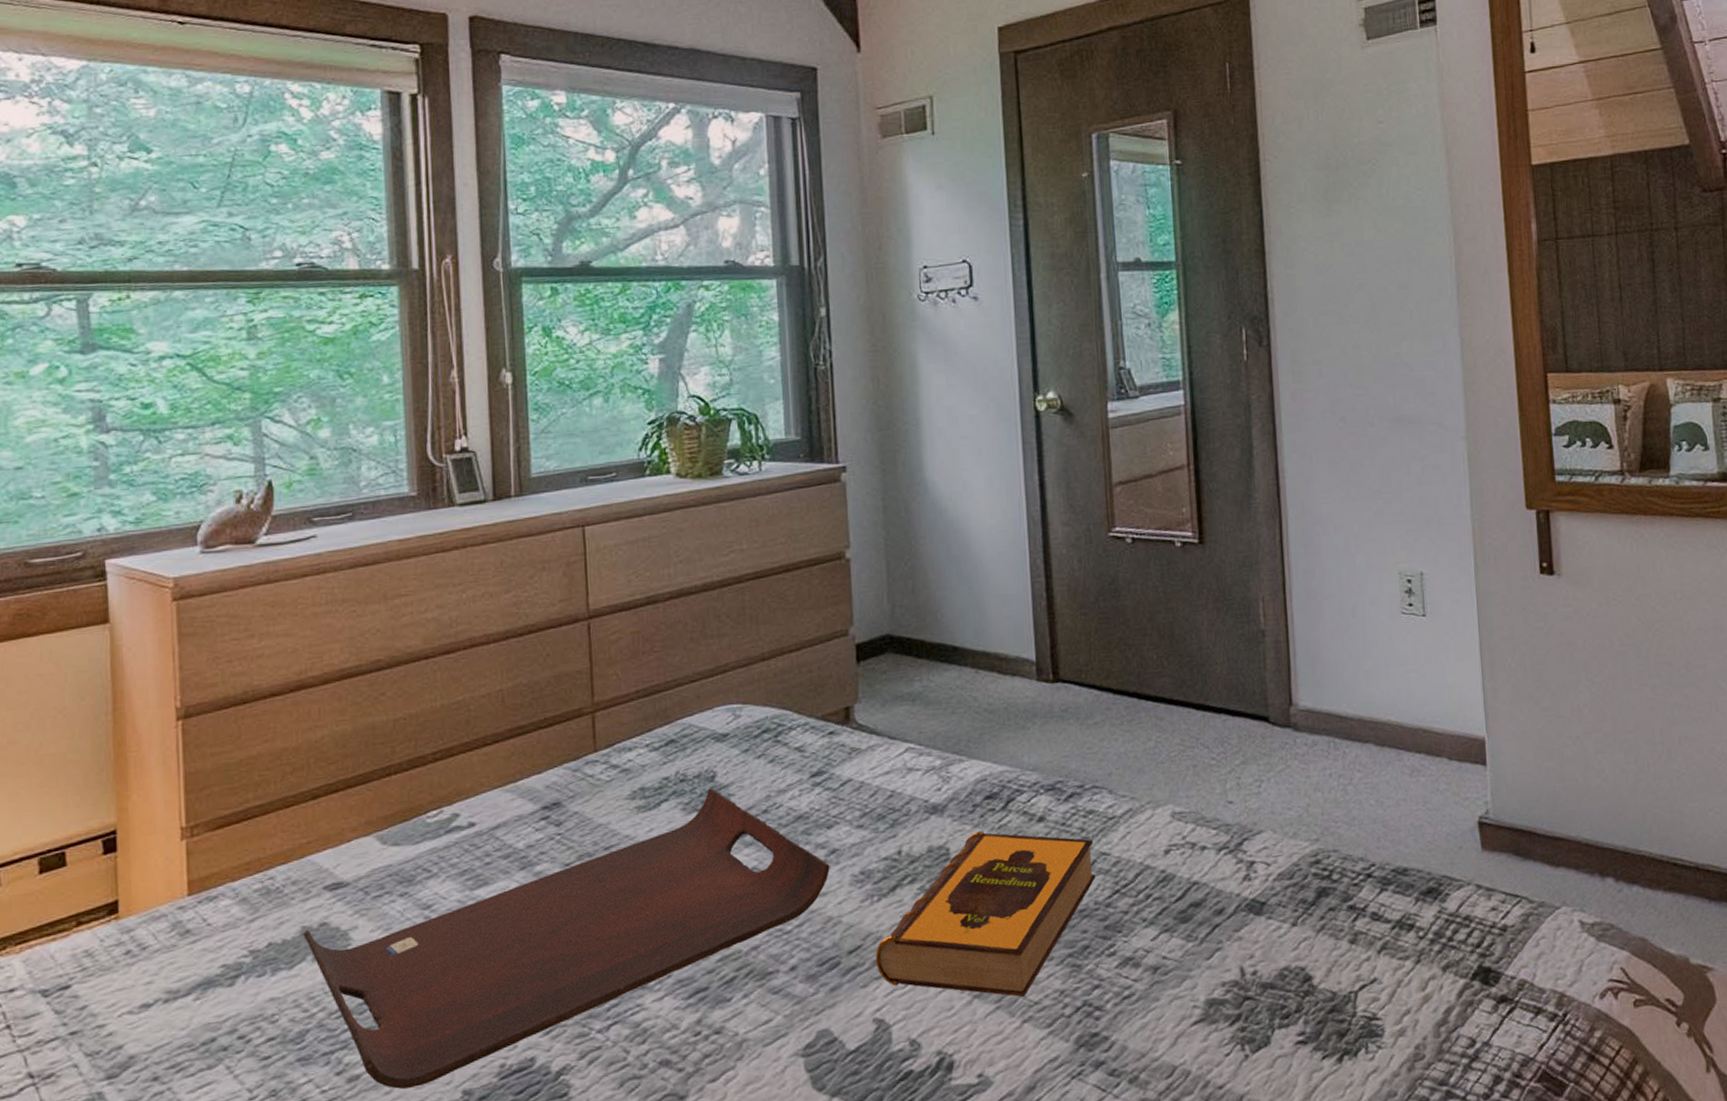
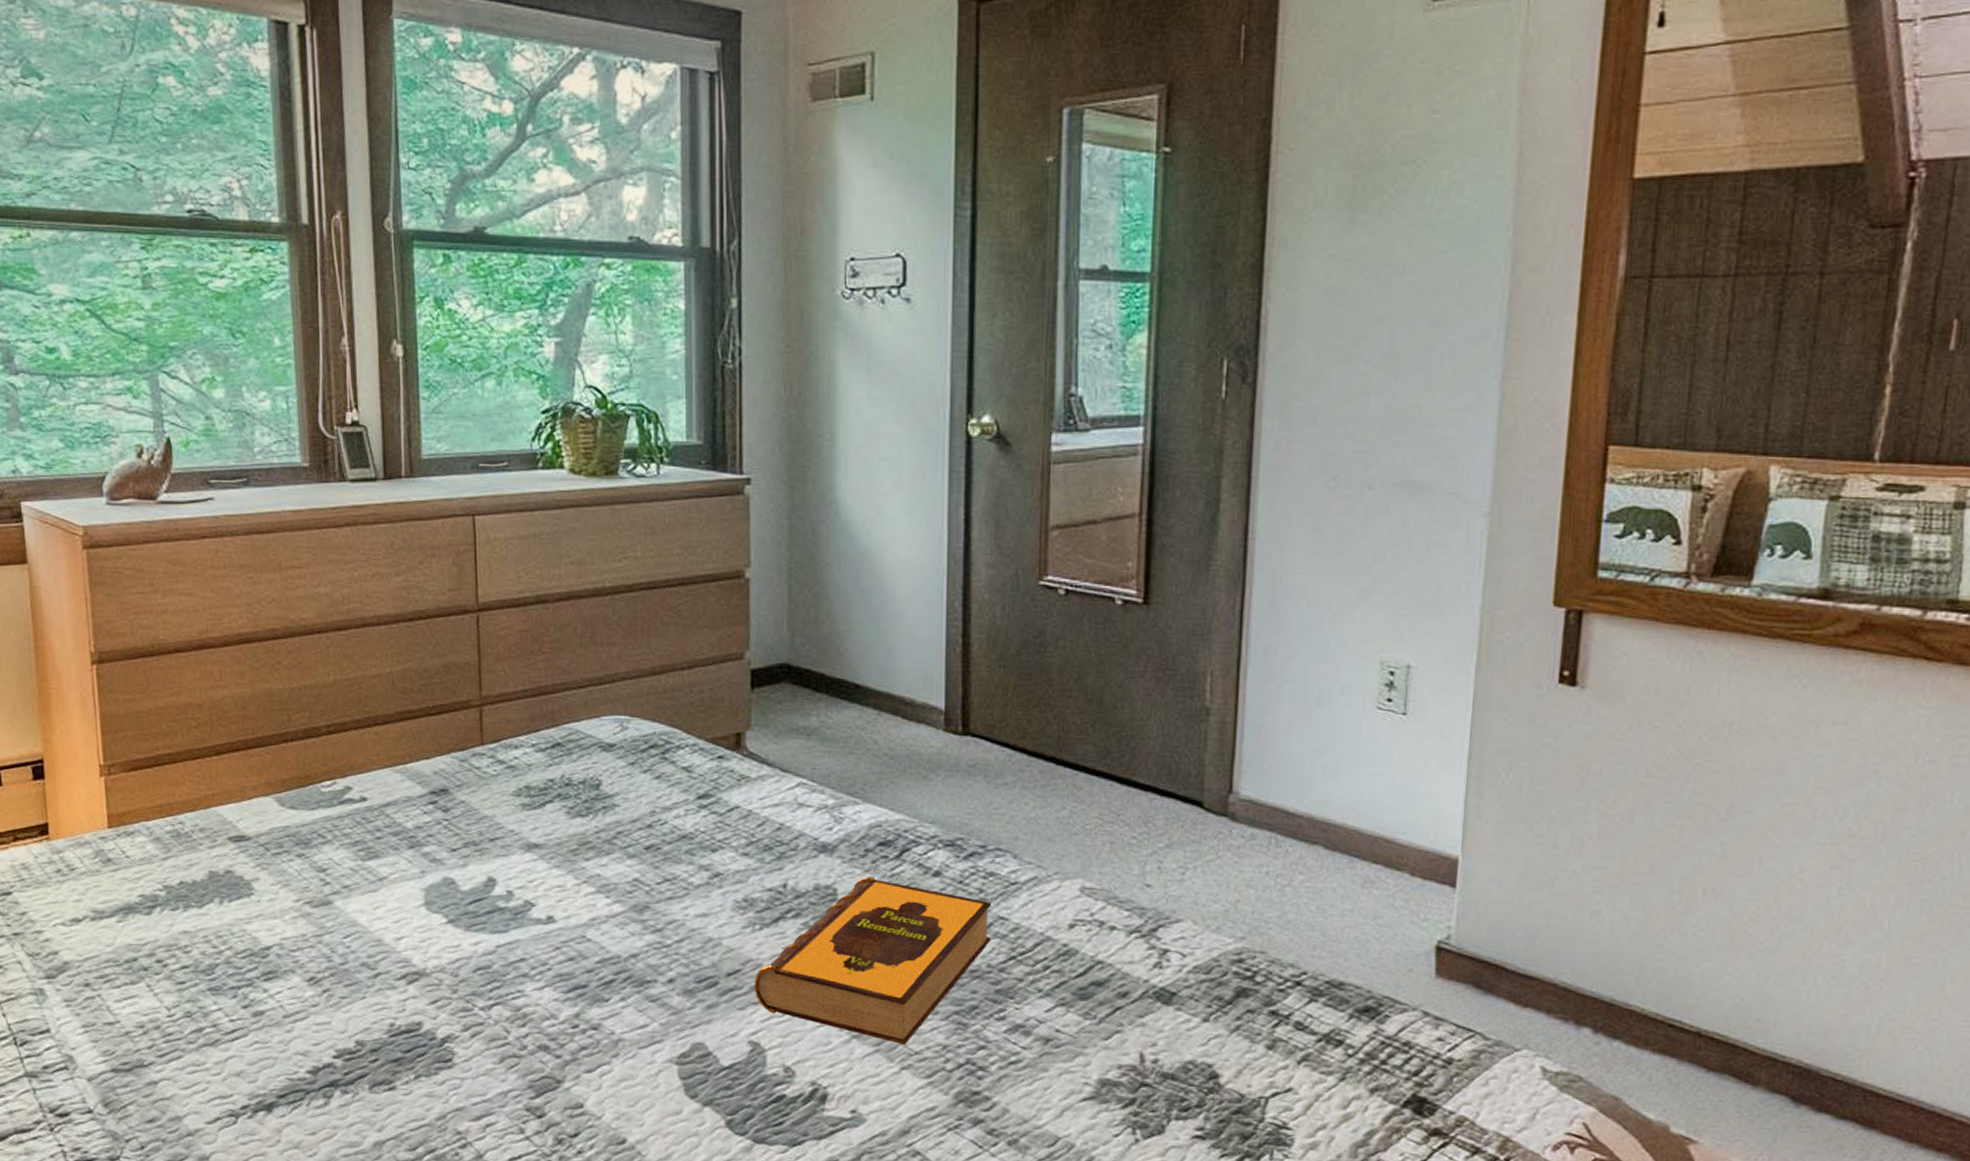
serving tray: present [303,788,830,1089] -> none [211,796,712,1031]

